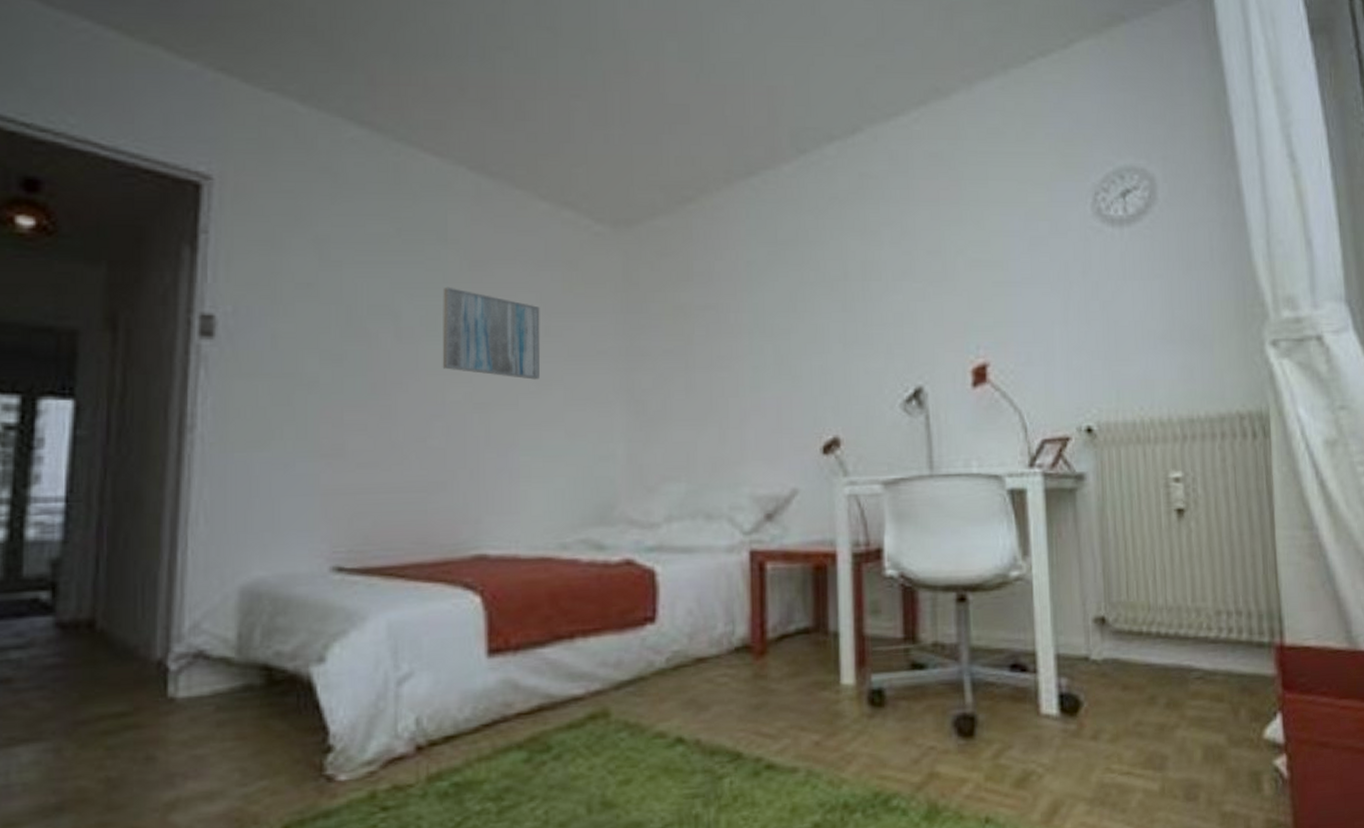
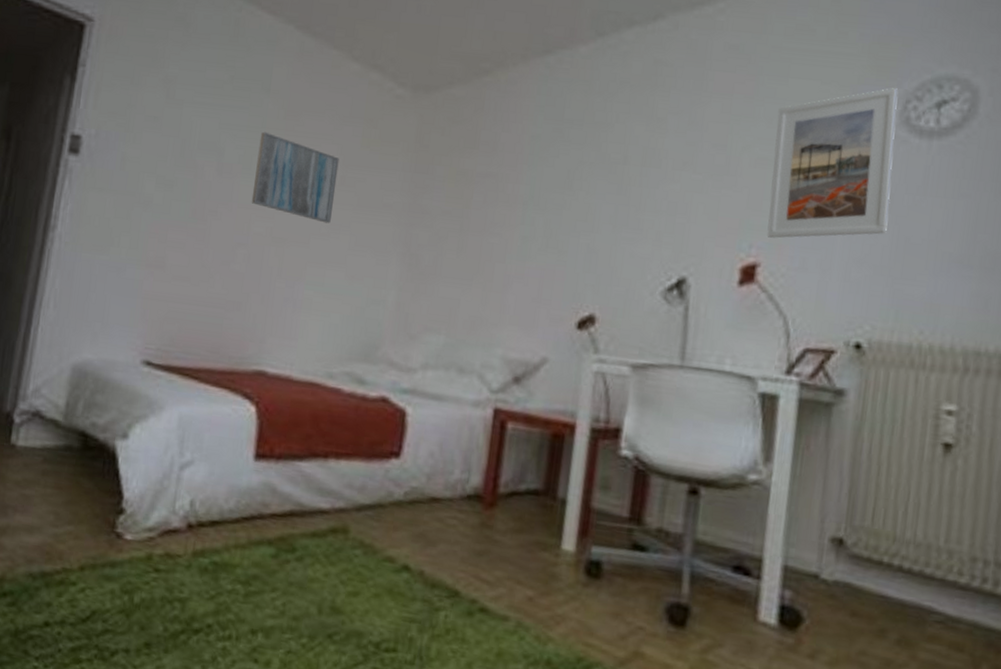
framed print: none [983,182,1097,337] -> present [767,88,898,238]

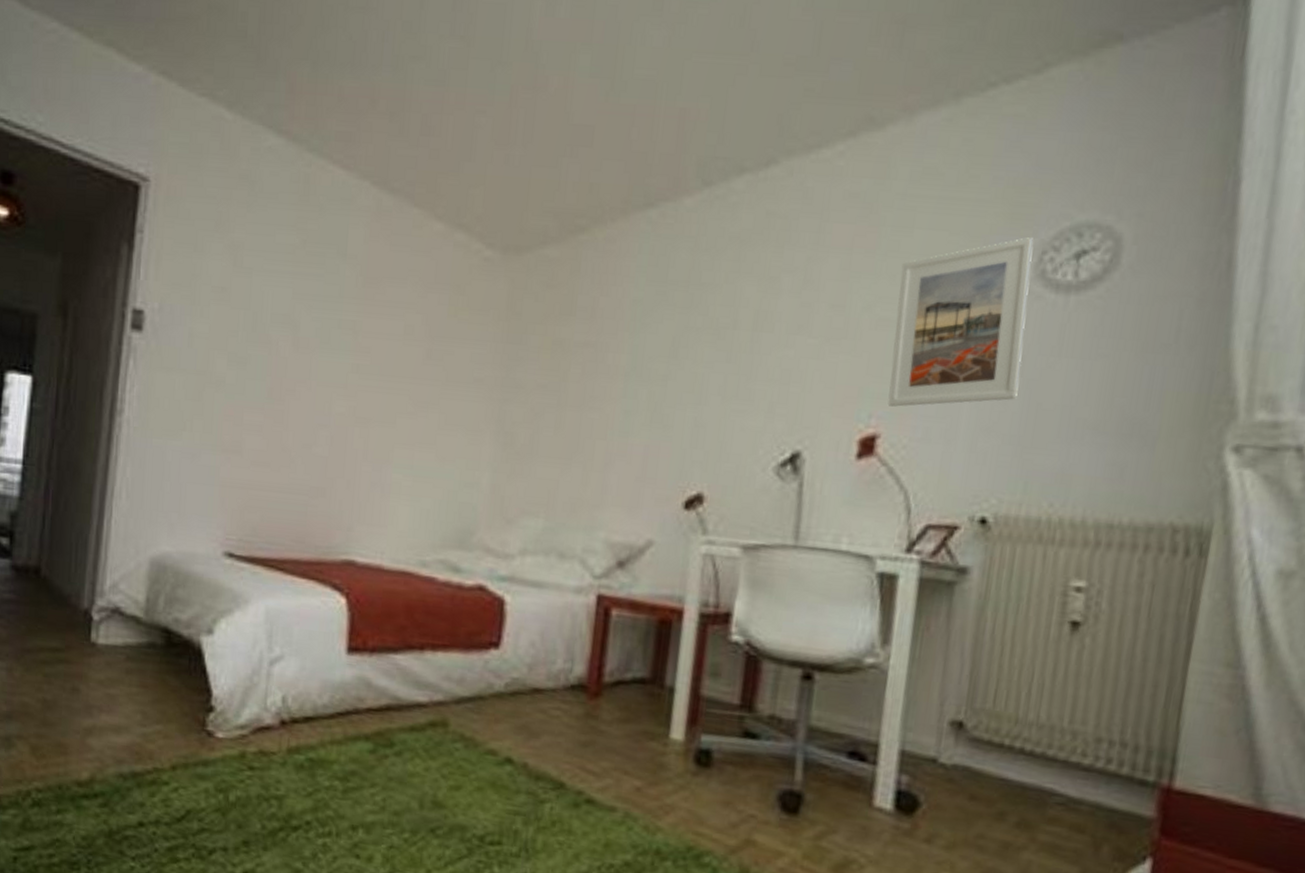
wall art: present [251,131,340,224] -> none [331,301,425,401]

